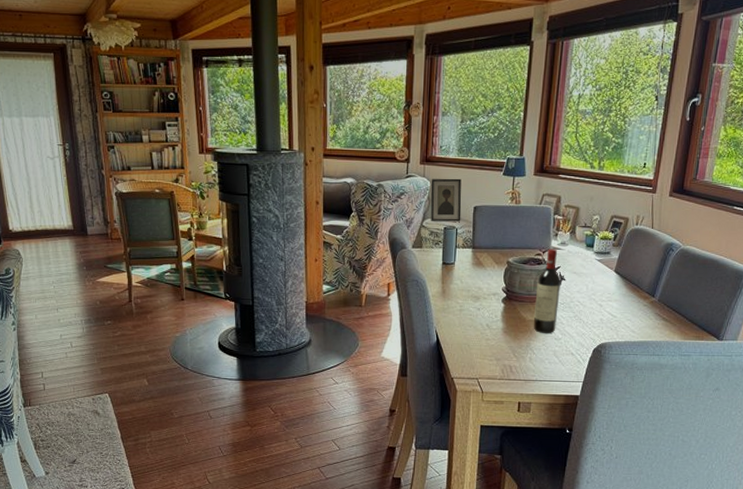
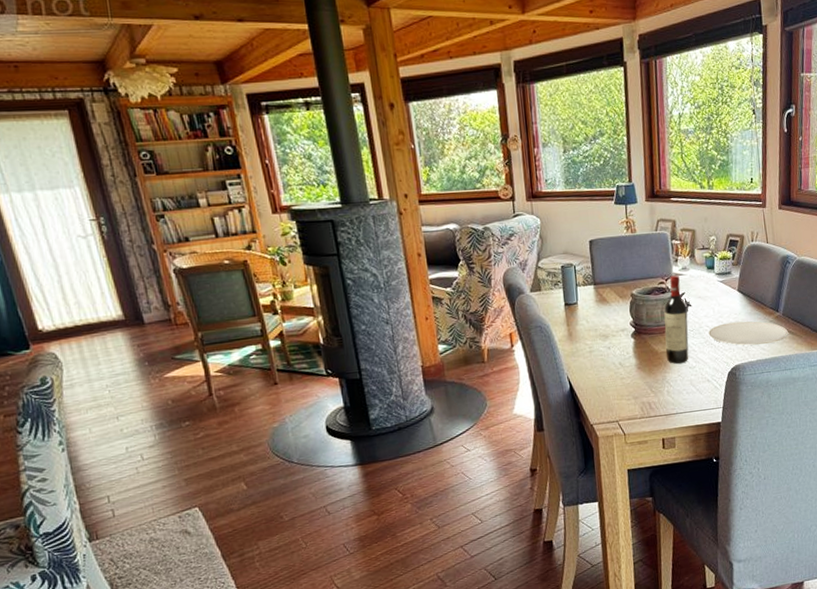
picture frame: present [430,178,462,222] -> none [540,212,578,262]
plate: none [579,301,662,328] -> present [708,321,788,346]

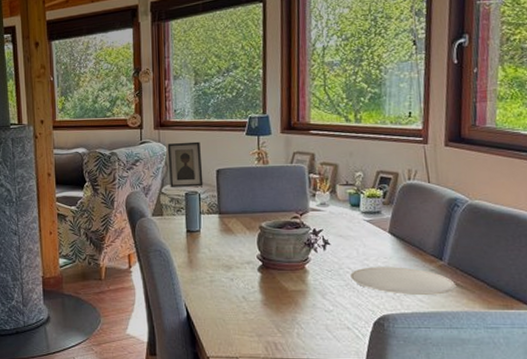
picture frame: none [540,212,578,262] -> present [167,141,204,188]
wine bottle: present [664,275,689,364] -> none [296,210,326,305]

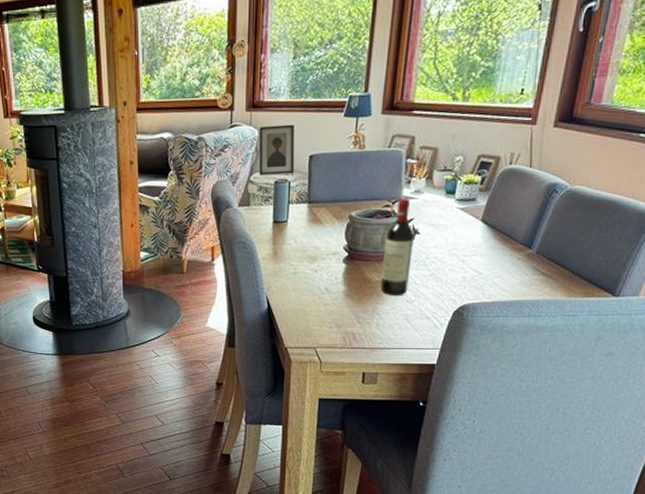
wine bottle: none [296,210,326,305] -> present [380,198,415,295]
plate: present [350,267,455,296] -> none [436,256,540,285]

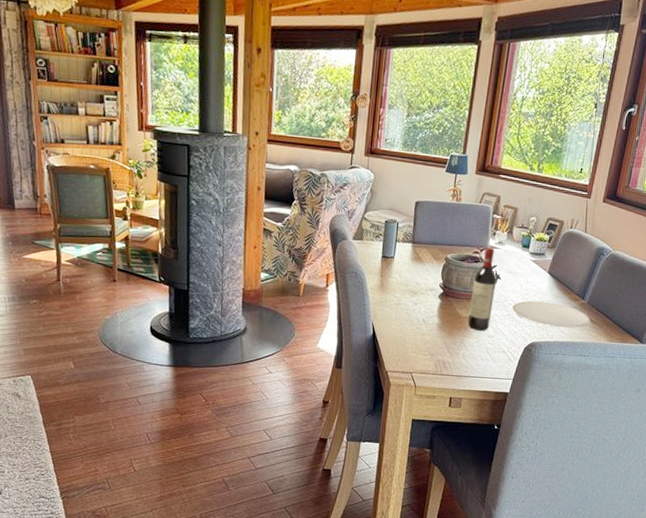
picture frame: present [258,124,295,176] -> none [372,171,405,216]
plate: none [436,256,540,285] -> present [512,301,590,328]

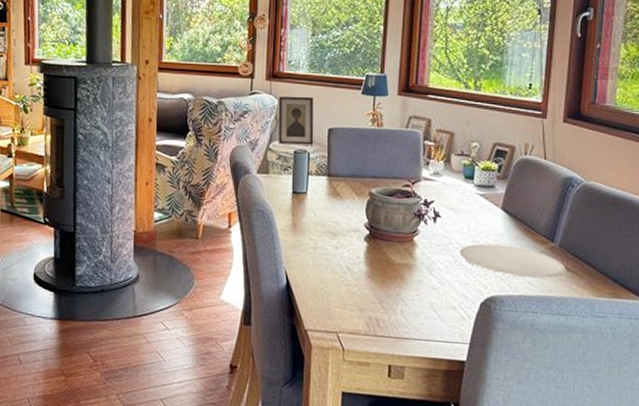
picture frame: none [372,171,405,216] -> present [278,96,314,145]
wine bottle: present [467,247,497,331] -> none [403,179,436,281]

